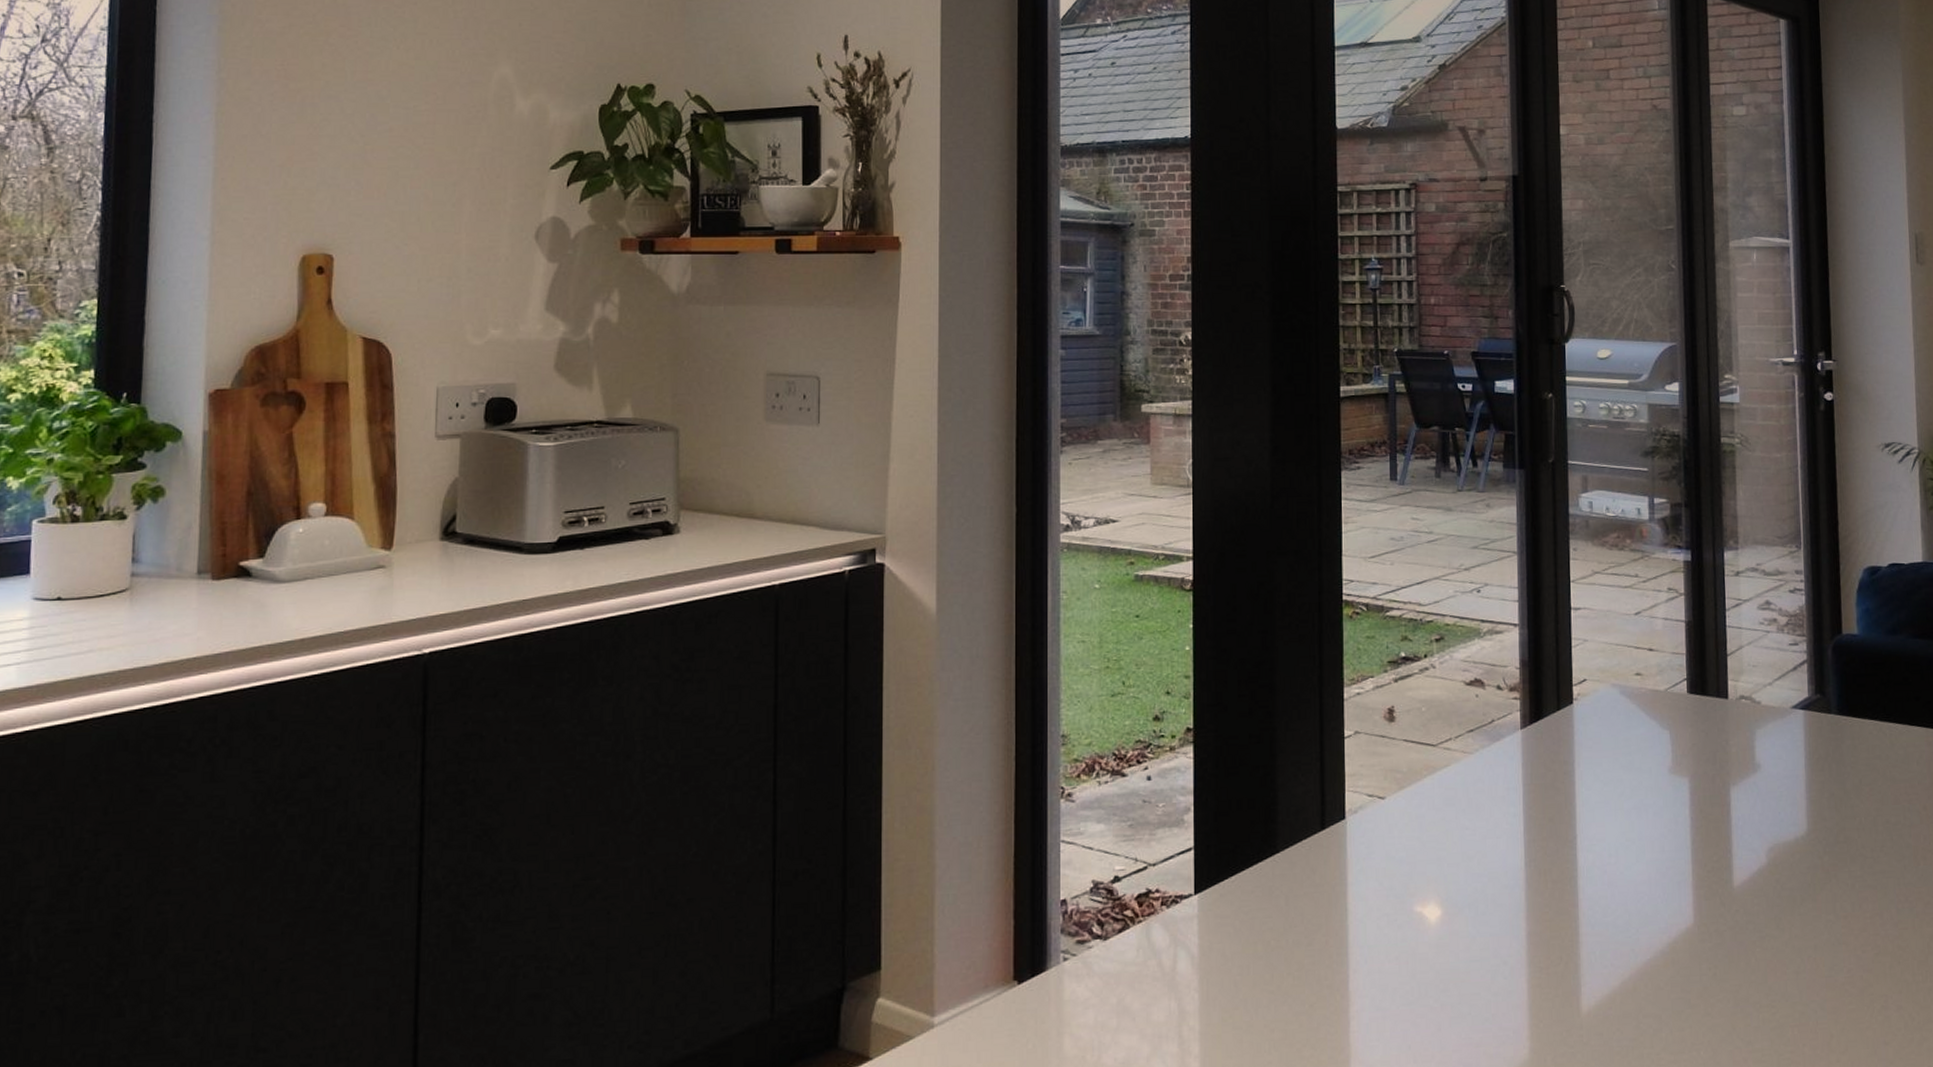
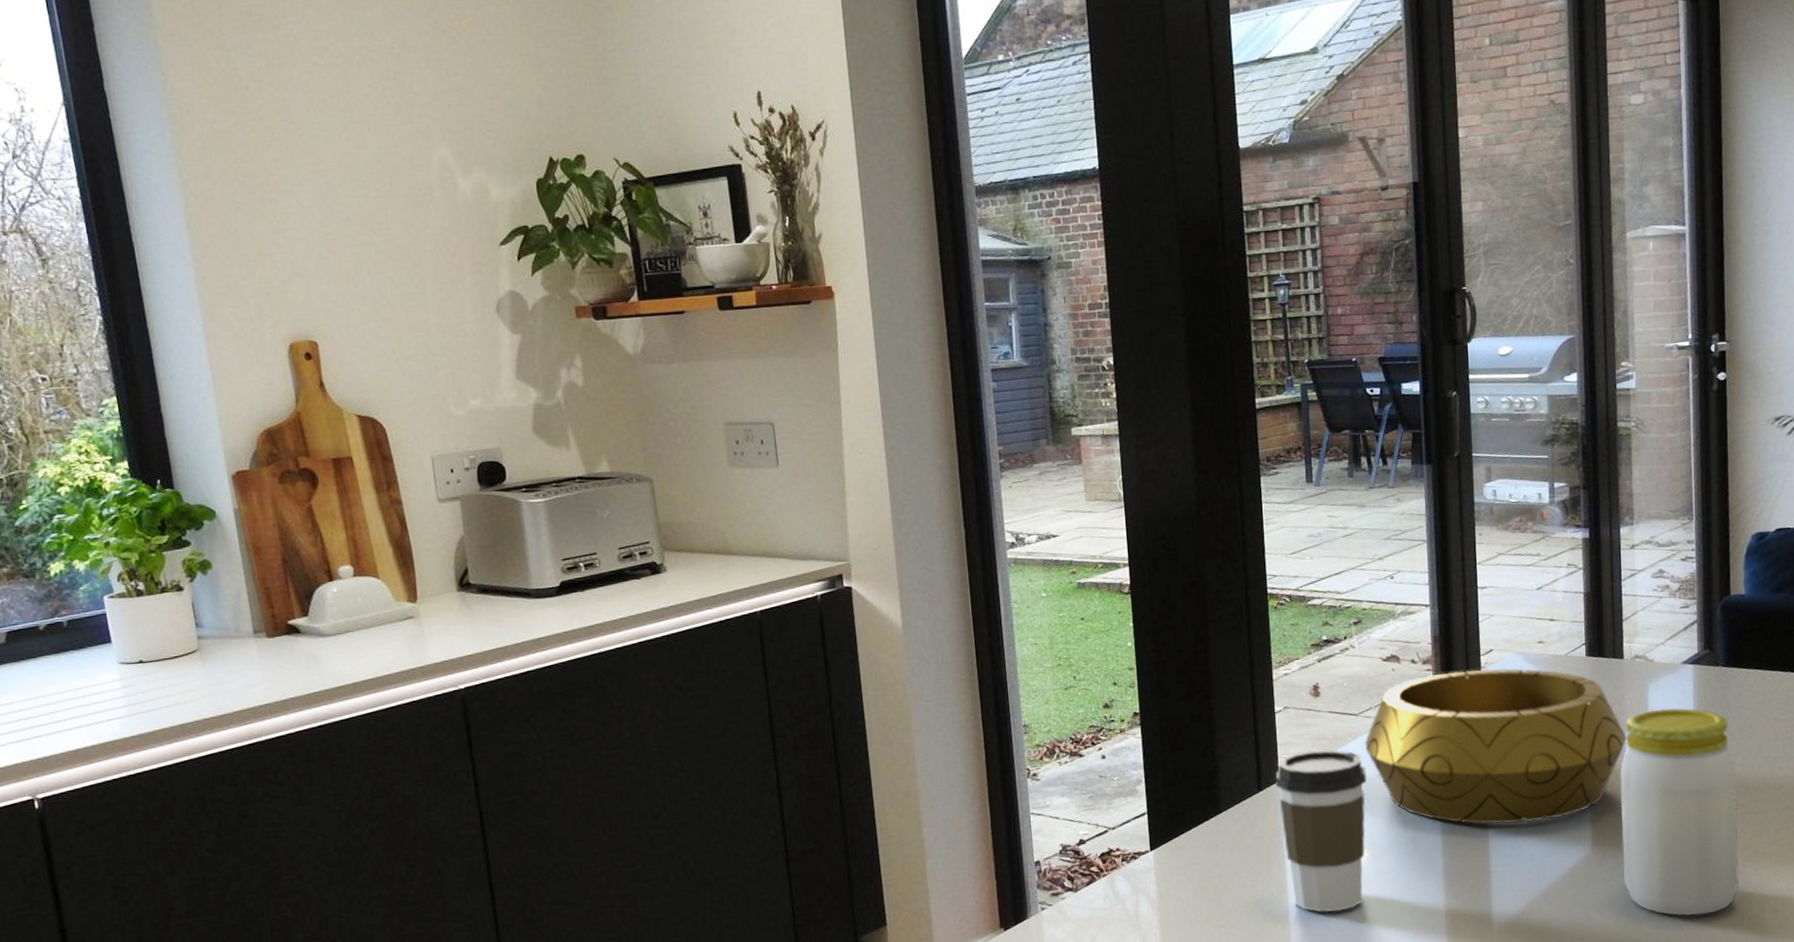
coffee cup: none [1340,783,1444,982] -> present [1274,749,1368,913]
decorative bowl: none [1442,701,1732,885] -> present [1364,668,1627,824]
jar: none [1725,759,1858,1009] -> present [1620,708,1739,916]

